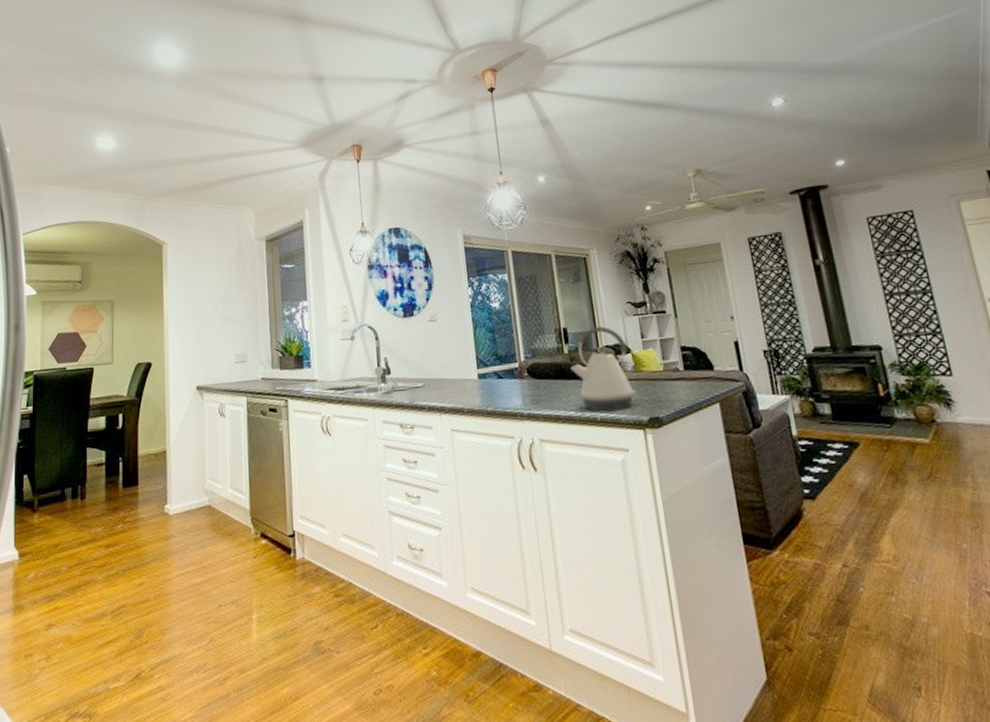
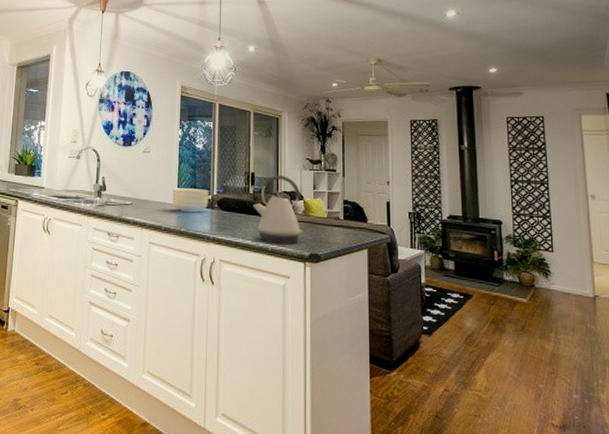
bowl: none [470,356,517,388] -> present [171,188,209,213]

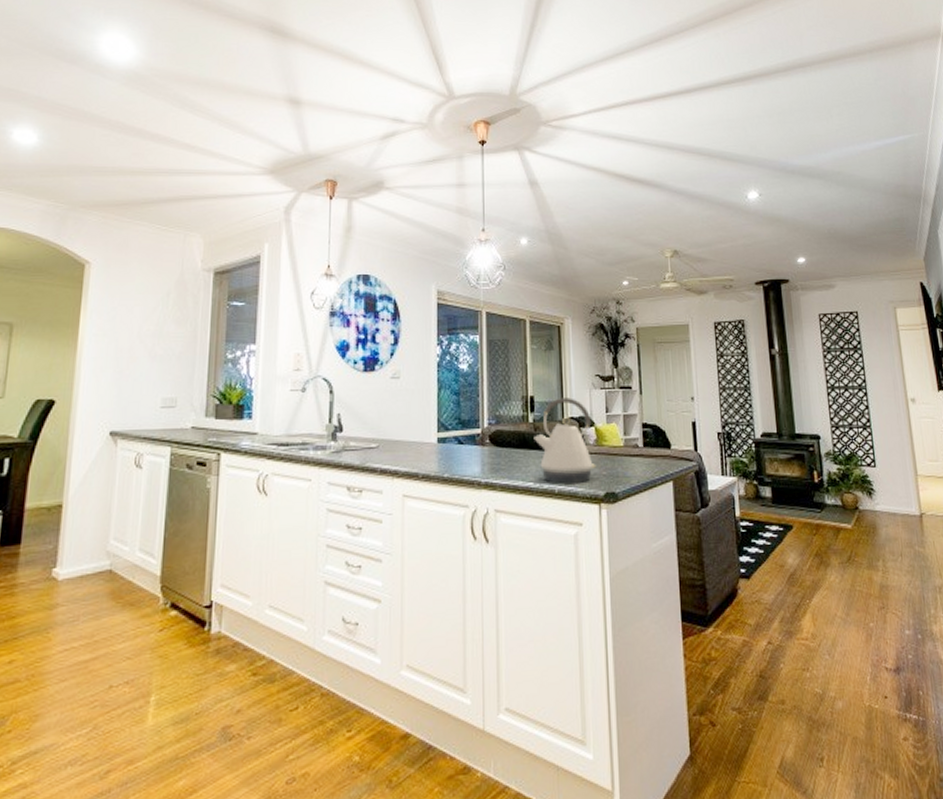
bowl: present [171,188,209,213] -> none [430,421,478,453]

